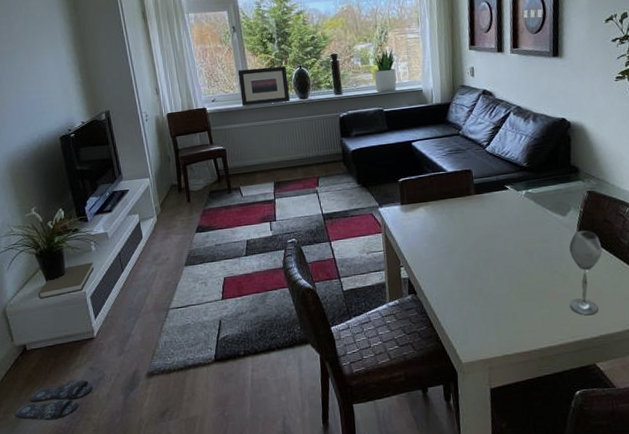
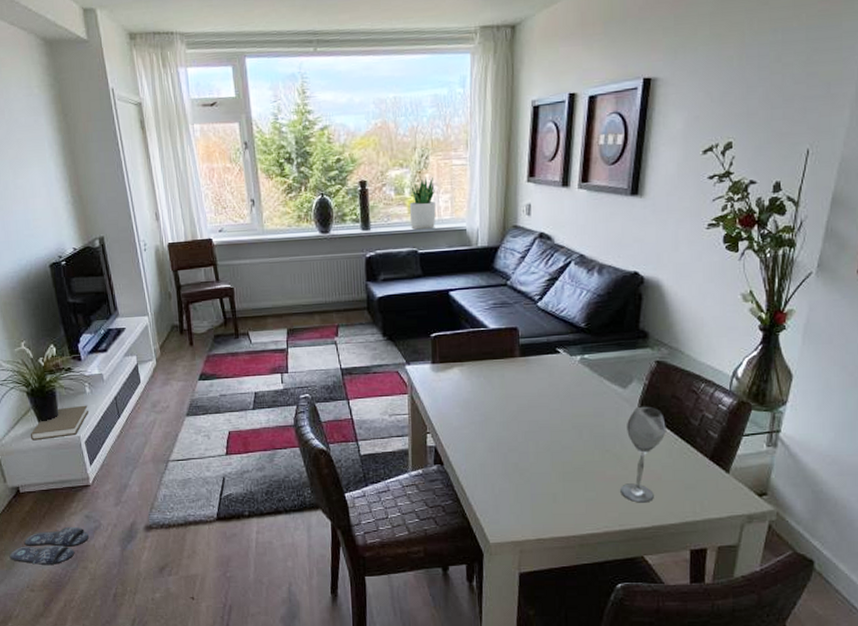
picture frame: present [237,66,290,107] -> none [249,192,309,240]

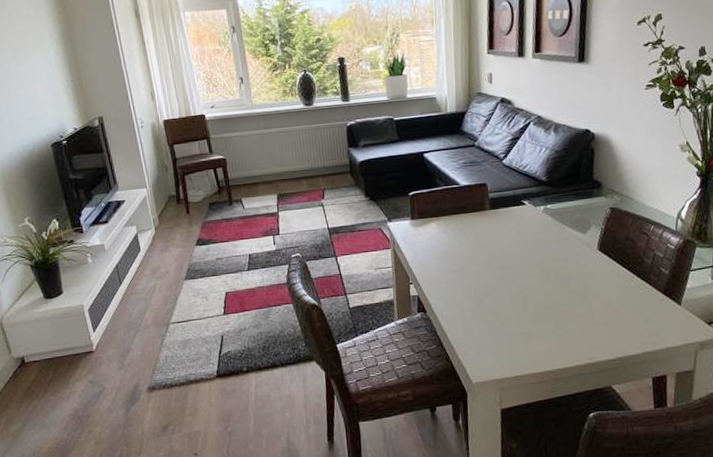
slippers: present [9,526,89,566] -> none [15,392,93,433]
book: present [30,405,89,441] -> none [34,274,92,312]
wineglass: present [620,406,666,503] -> none [587,248,624,337]

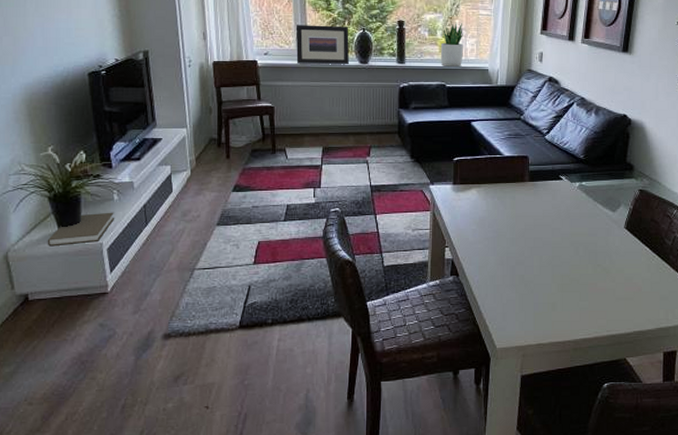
book: none [34,274,92,312] -> present [47,212,115,247]
picture frame: none [238,70,294,114] -> present [295,25,349,65]

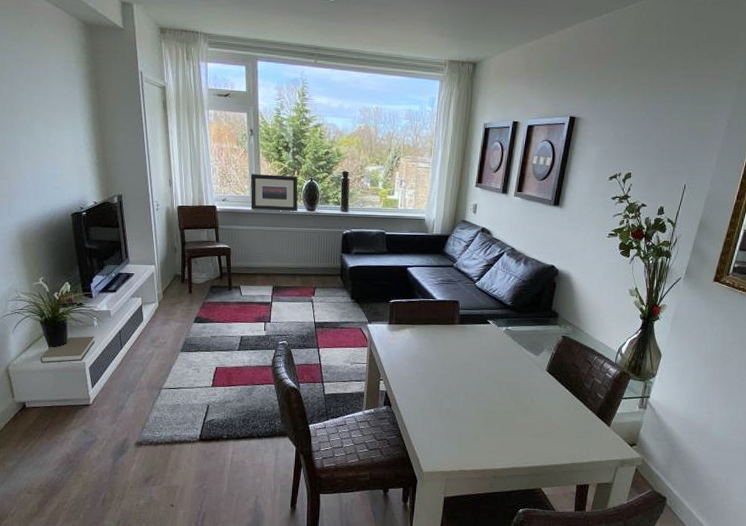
planter: present [440,22,464,67] -> none [381,174,404,216]

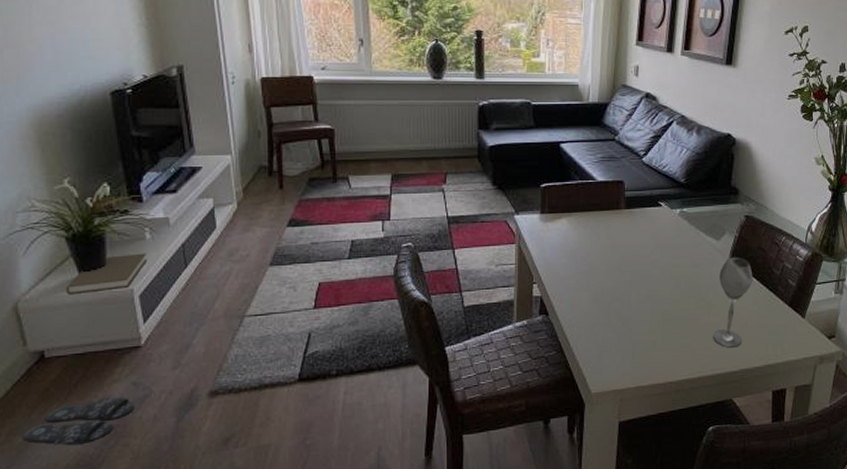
slippers: none [11,439,85,472] -> present [22,396,134,446]
picture frame: present [250,174,298,212] -> none [357,35,420,81]
wineglass: none [528,370,566,446] -> present [713,257,753,348]

